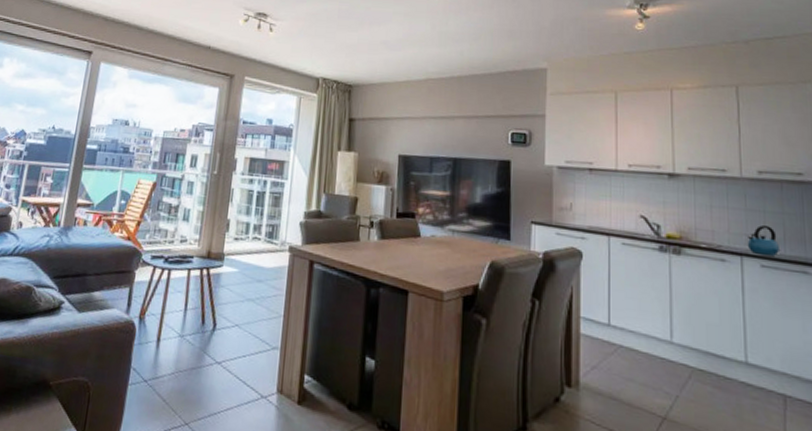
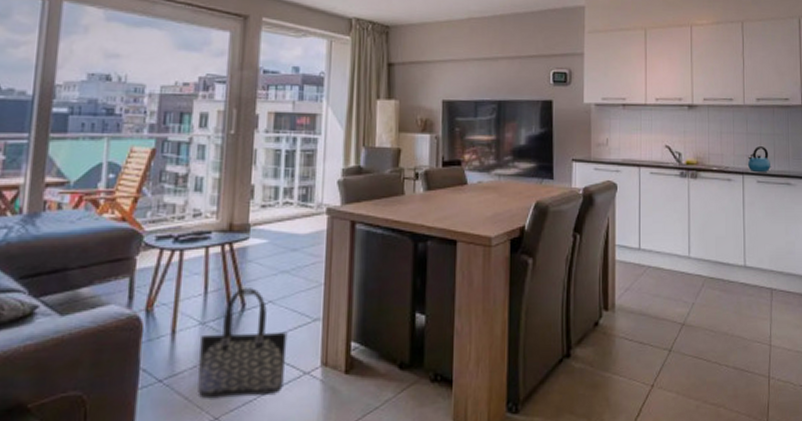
tote bag: none [173,309,250,411] -> present [196,288,288,398]

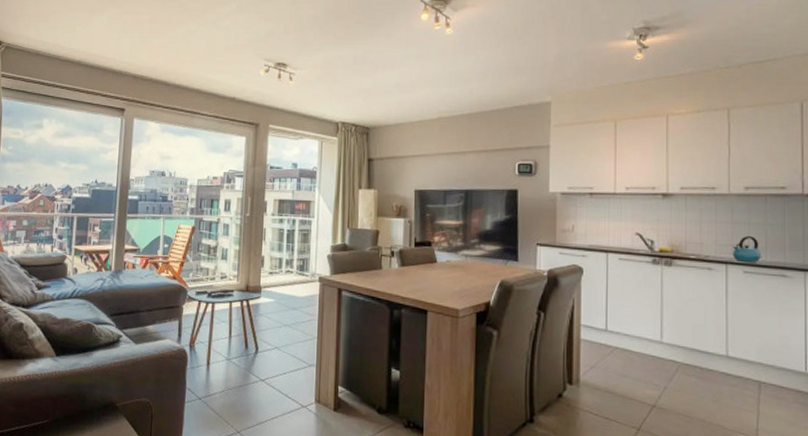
tote bag: present [196,288,288,398] -> none [224,335,290,419]

